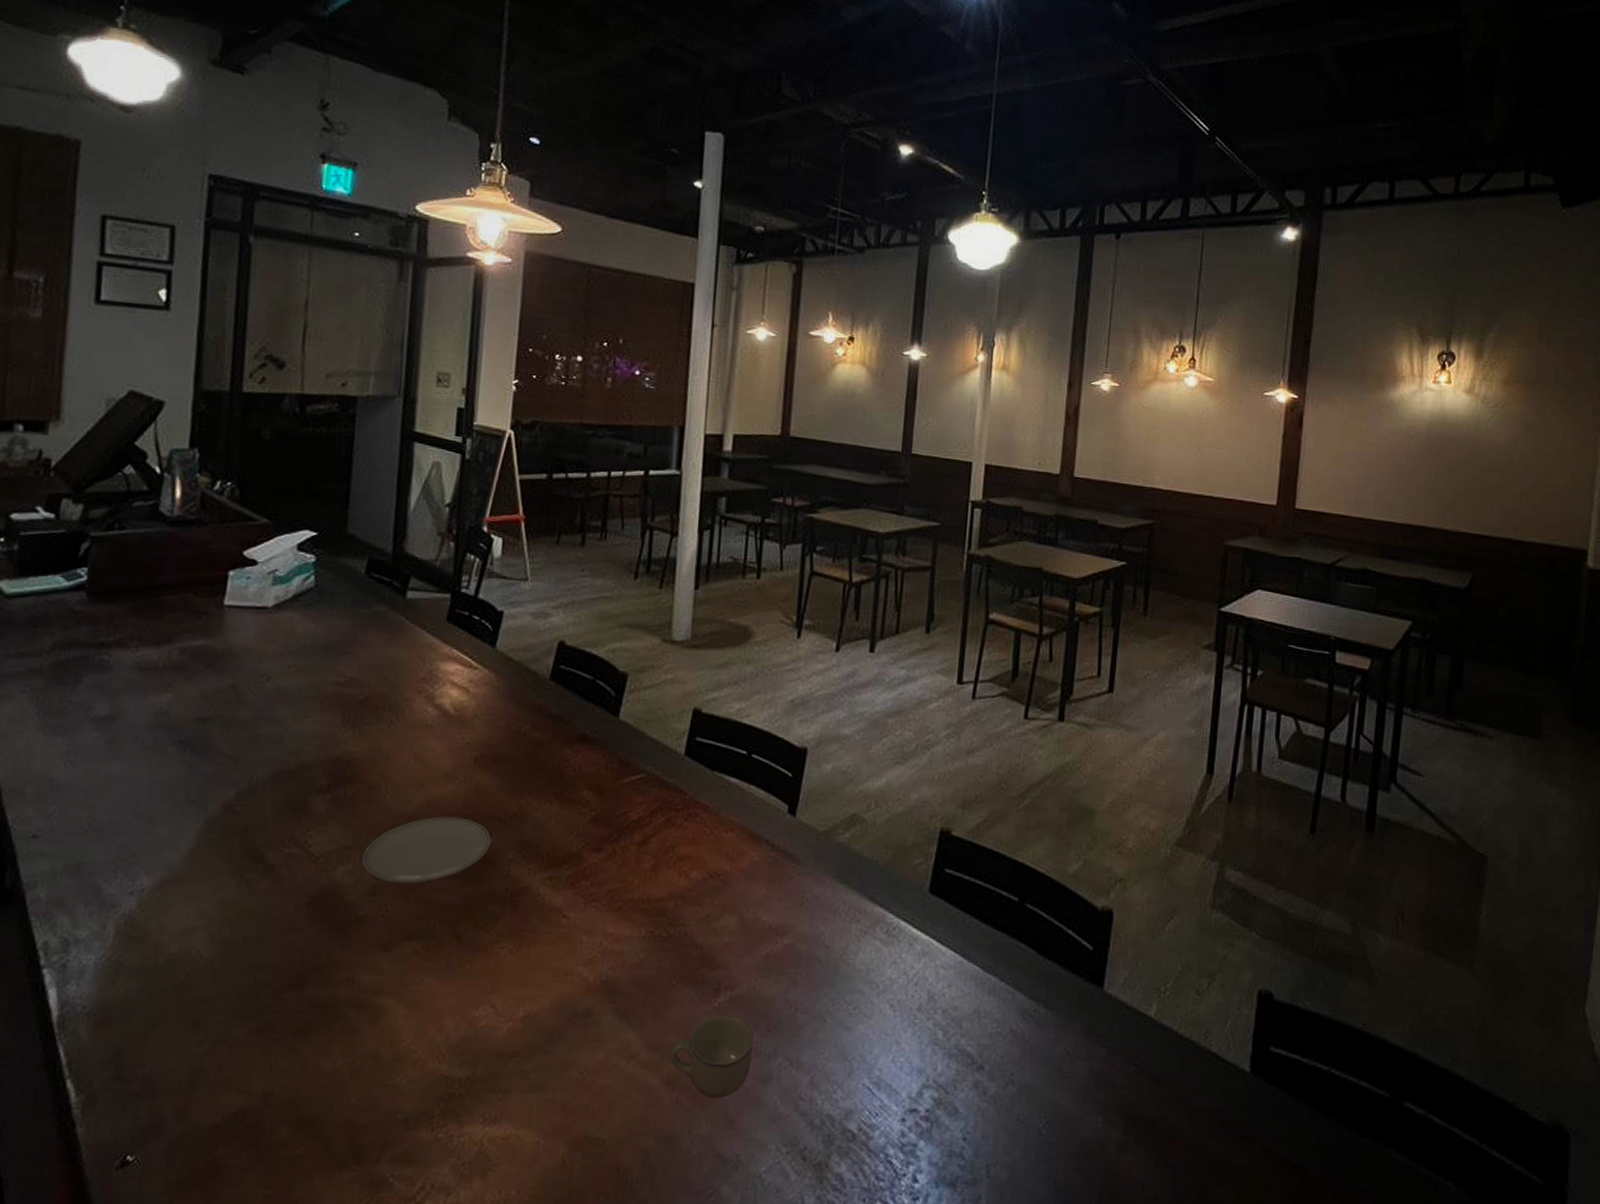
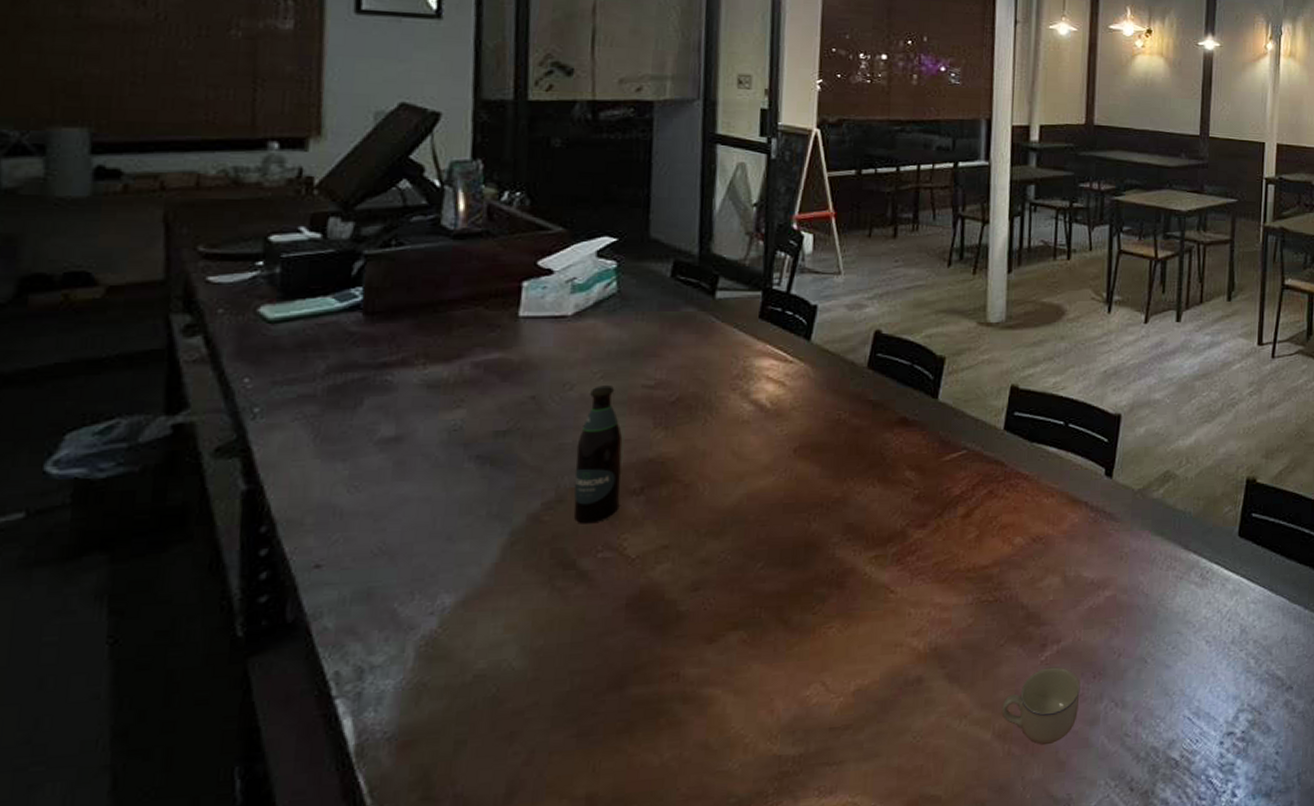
bottle: none [263,679,313,818] -> present [573,385,623,524]
plate: present [362,816,491,885] -> none [681,507,815,577]

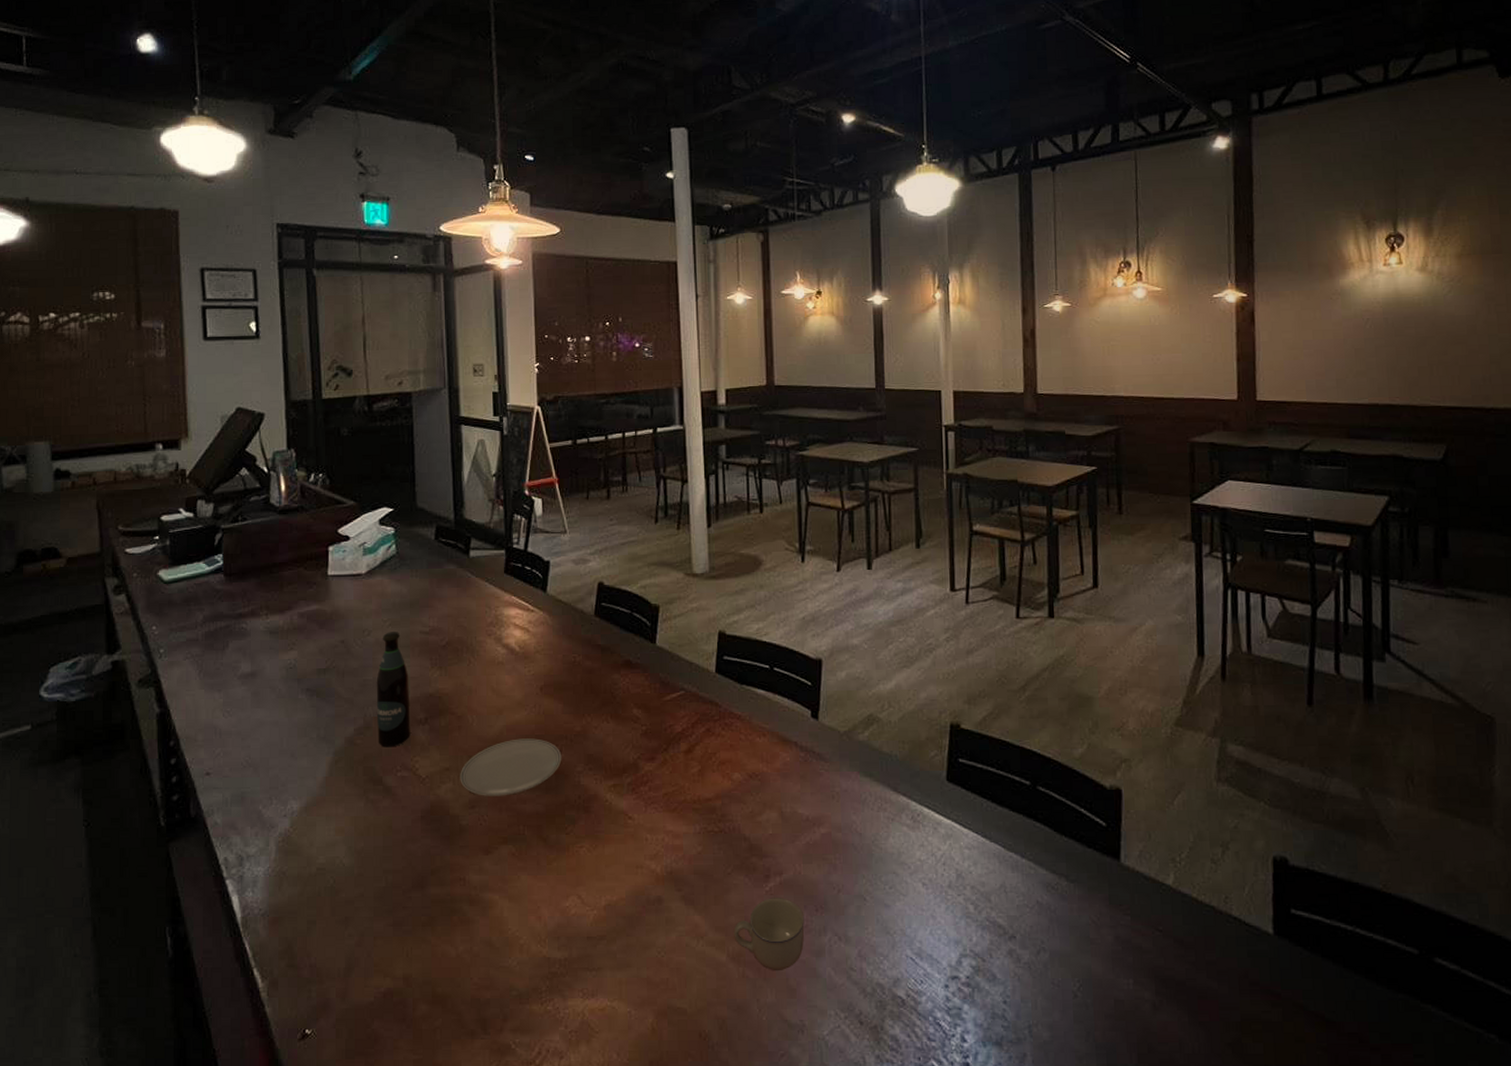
plate: none [681,507,815,577] -> present [460,738,562,798]

